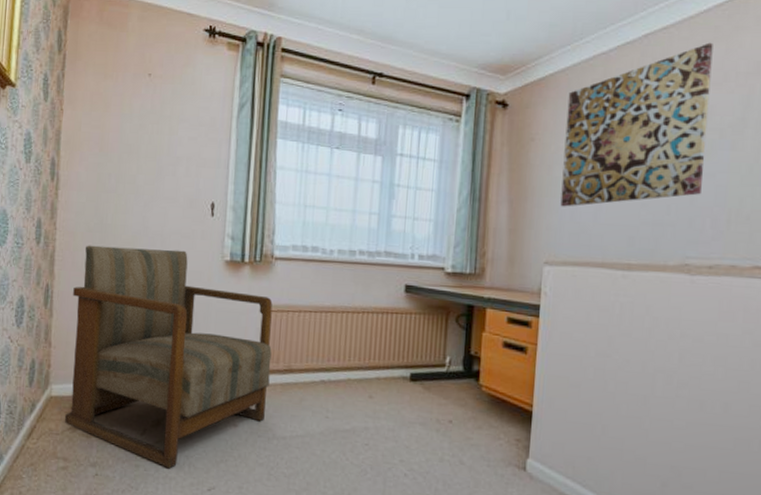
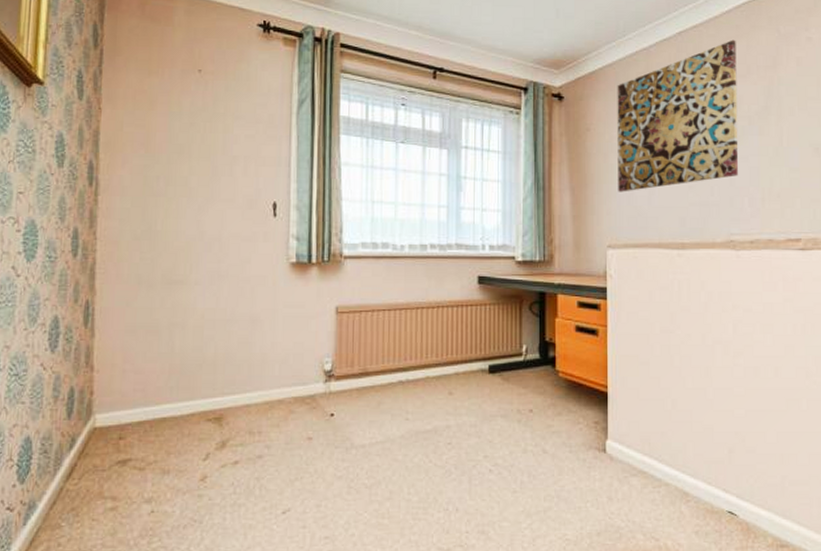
armchair: present [64,245,273,469] -> none [111,254,345,495]

